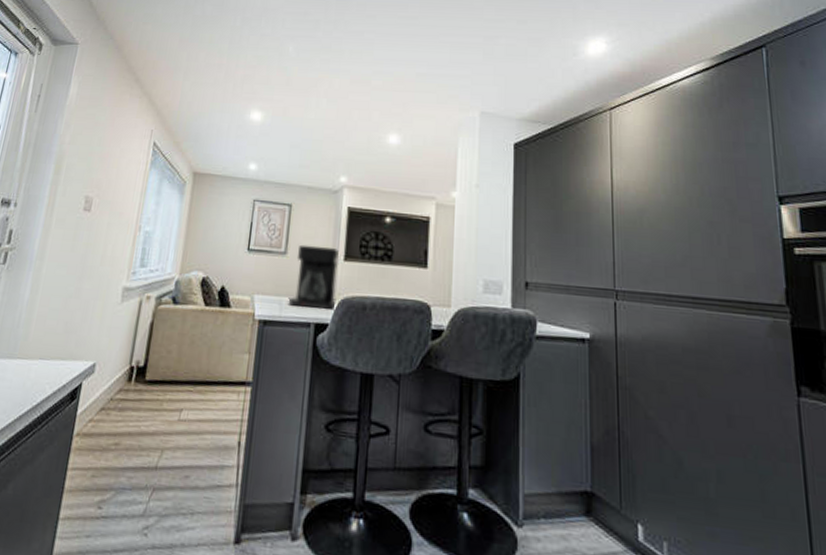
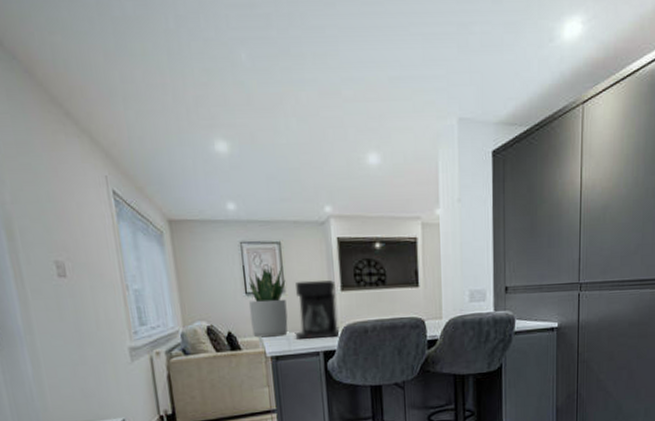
planter: none [246,225,290,300] -> present [248,265,288,338]

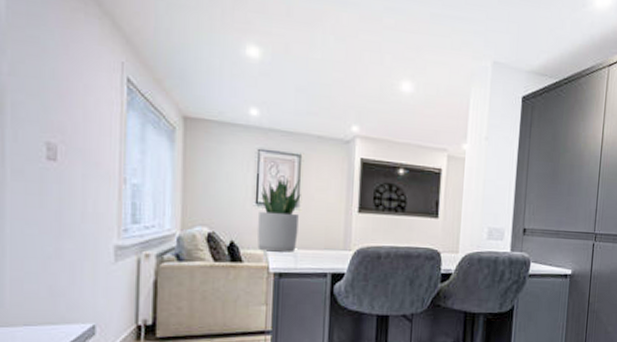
coffee maker: present [295,280,340,340] -> none [304,197,354,261]

